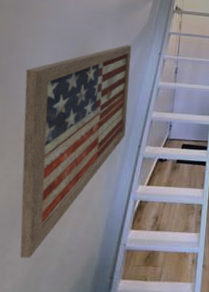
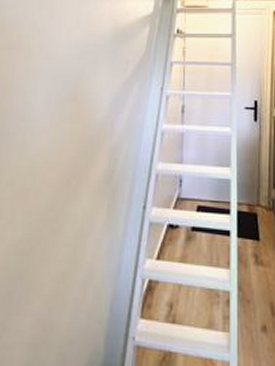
wall art: present [19,45,131,258] -> none [17,80,129,343]

